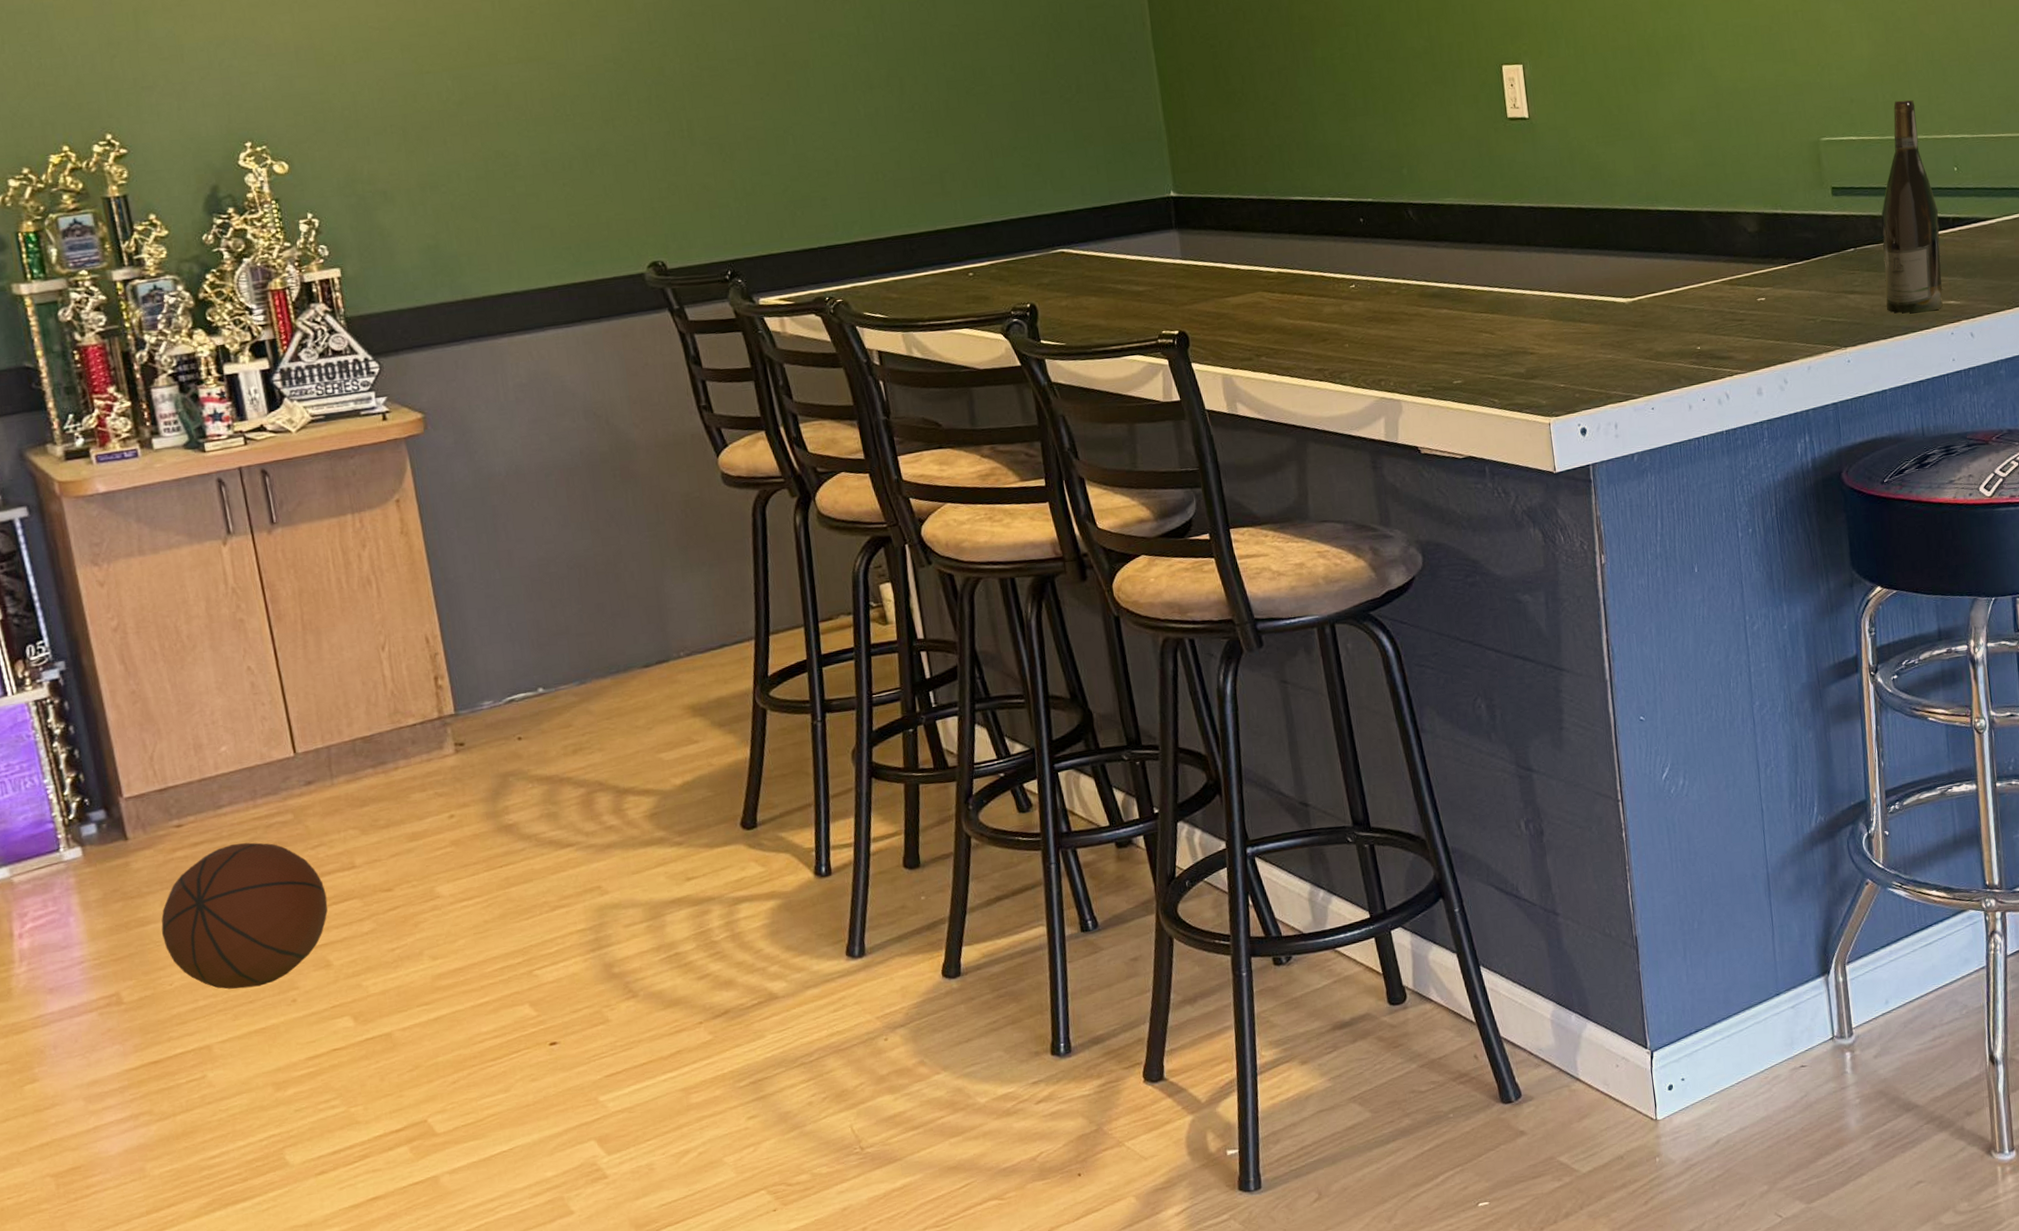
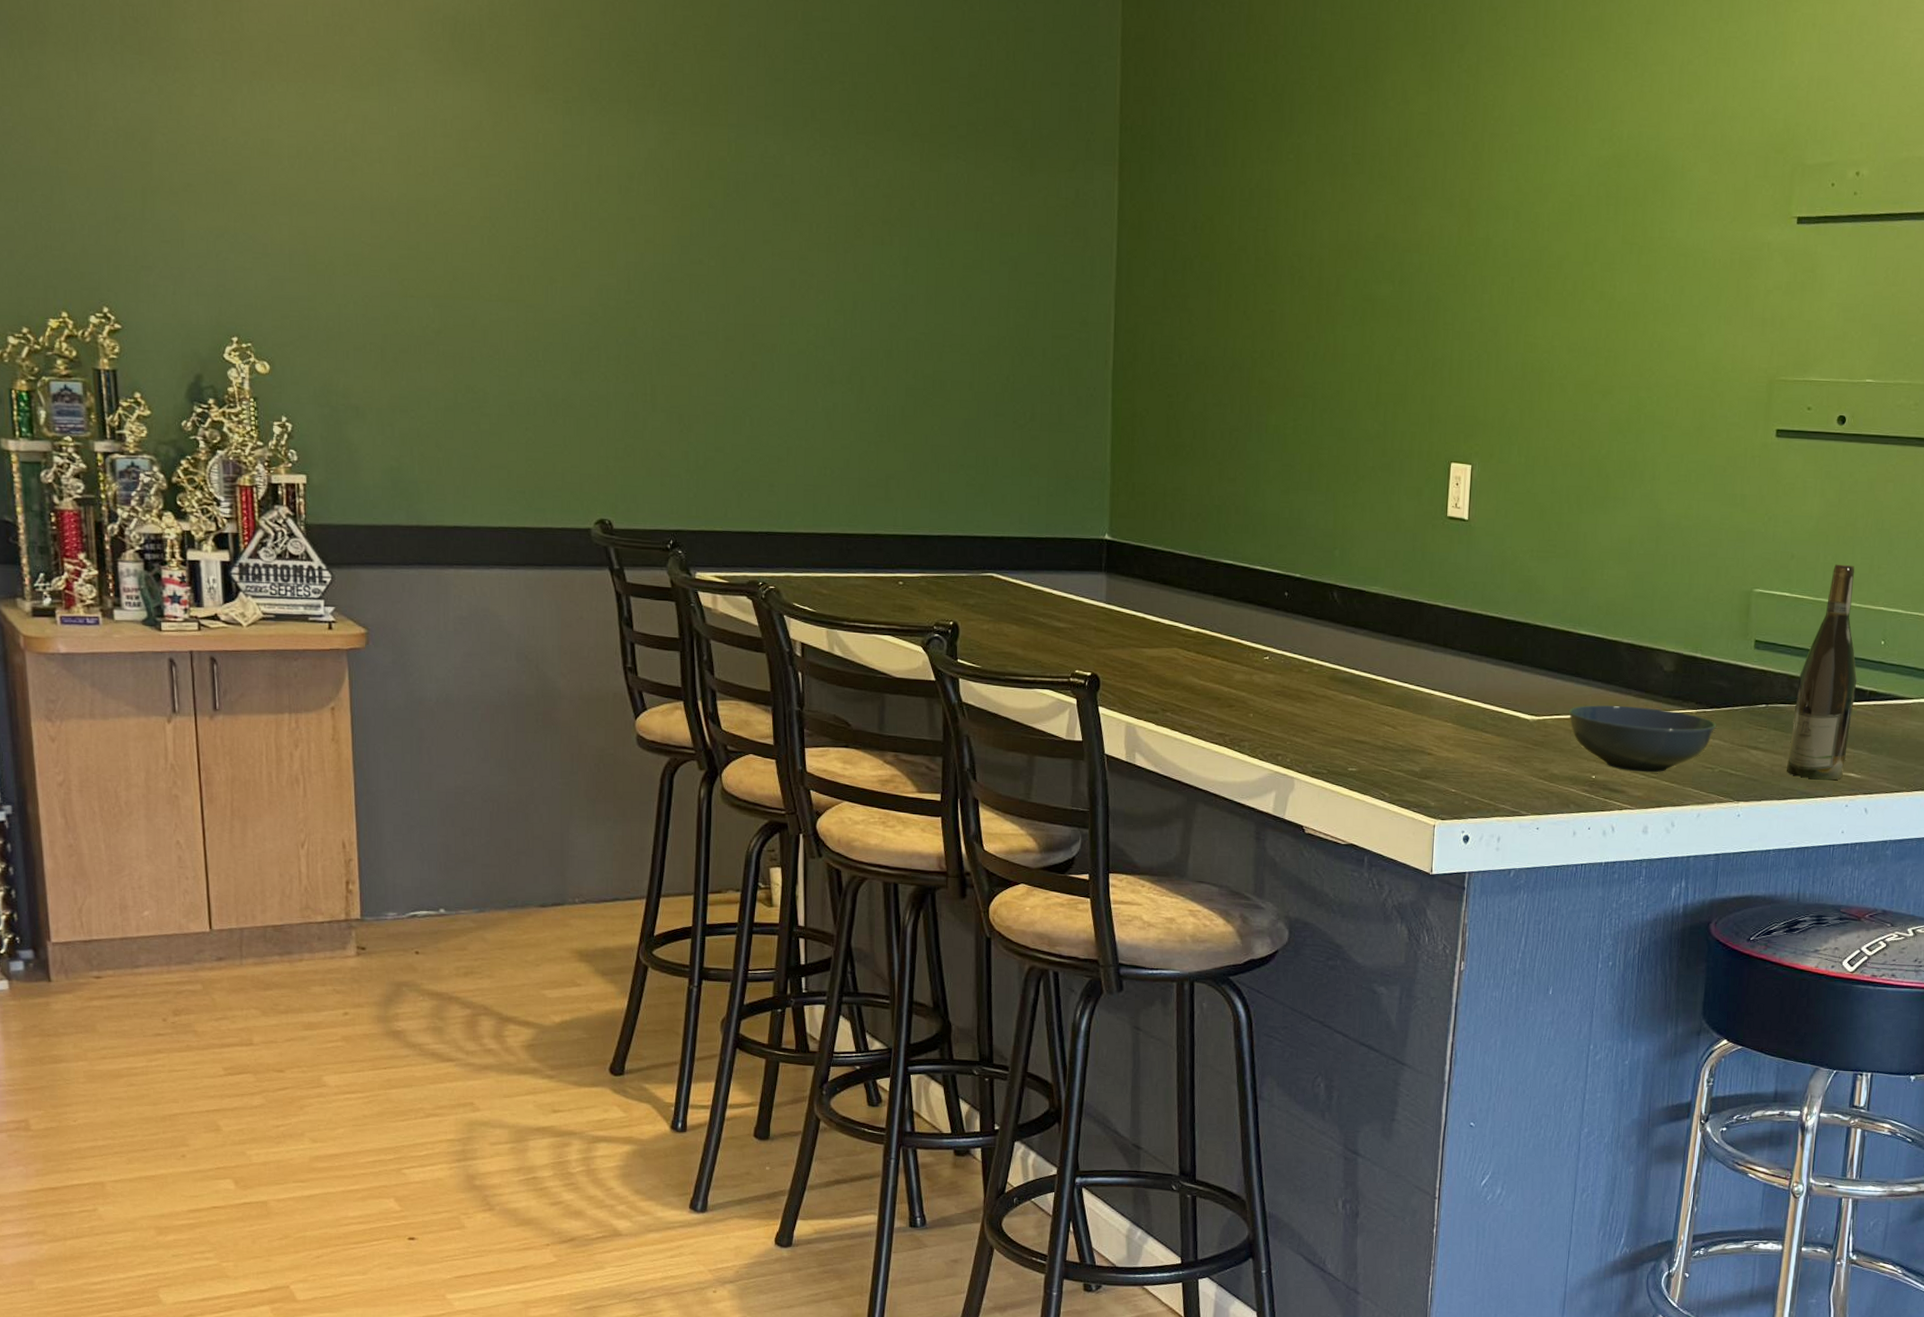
basketball: present [161,842,328,989] -> none [71,1003,224,1137]
bowl: none [1661,270,1811,336] -> present [1568,705,1717,773]

